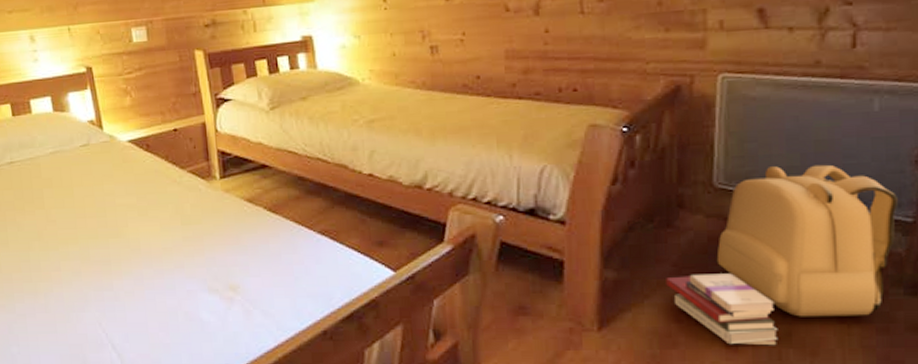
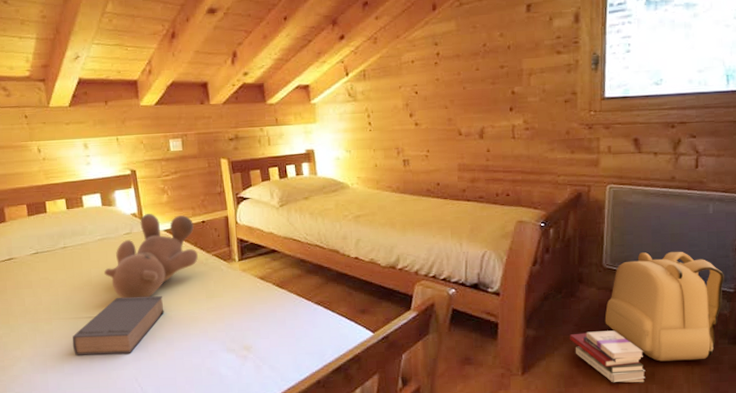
book: none [23,222,131,293] -> present [72,296,164,356]
teddy bear: none [58,120,170,225] -> present [104,214,198,299]

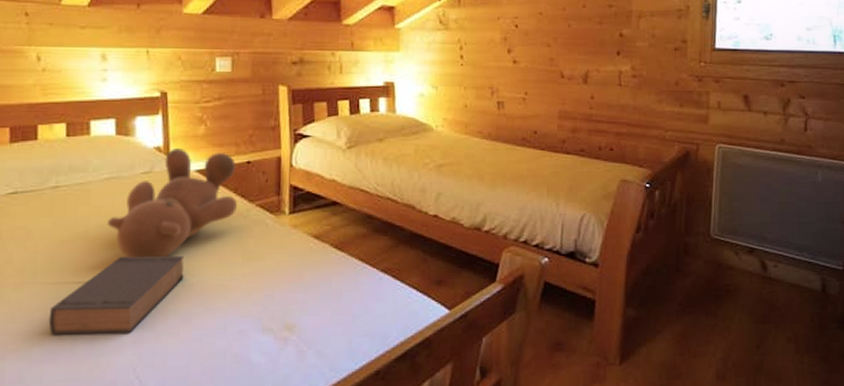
books: present [570,330,646,383] -> none [674,311,754,375]
backpack: present [604,251,724,362] -> none [711,222,833,349]

